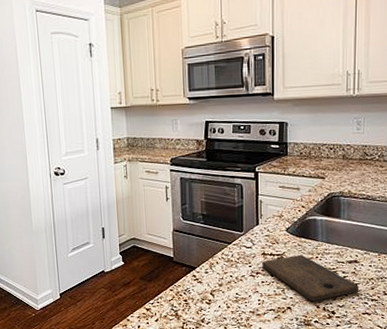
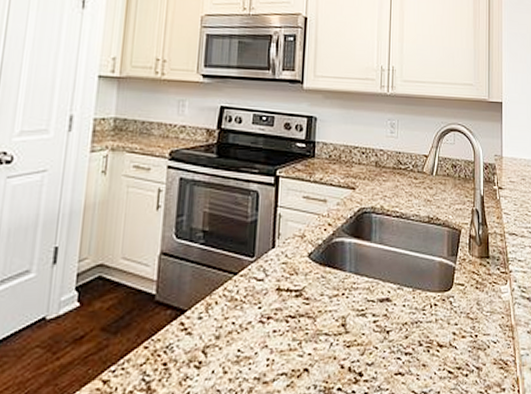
cutting board: present [262,254,358,302] -> none [275,290,391,360]

